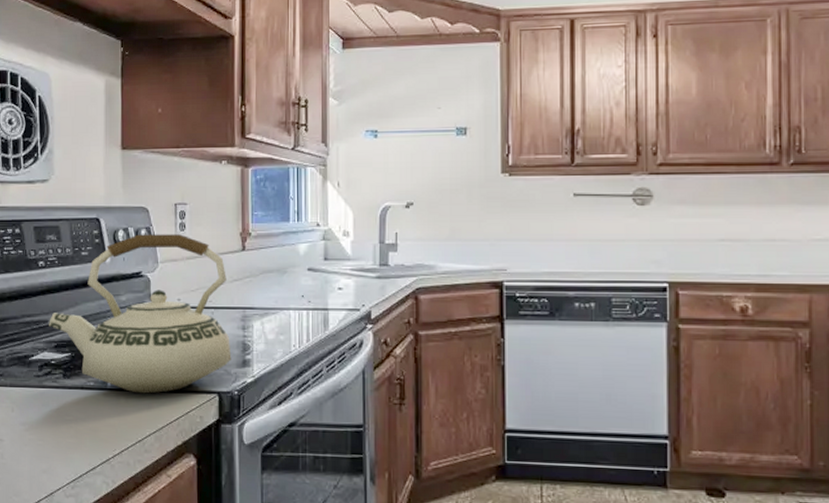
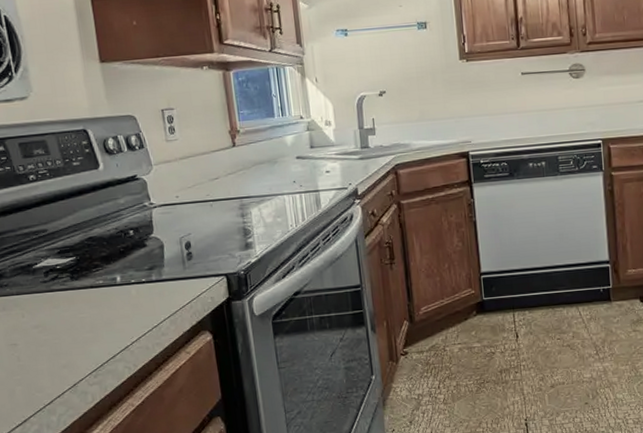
teakettle: present [49,234,231,394] -> none [48,137,235,285]

